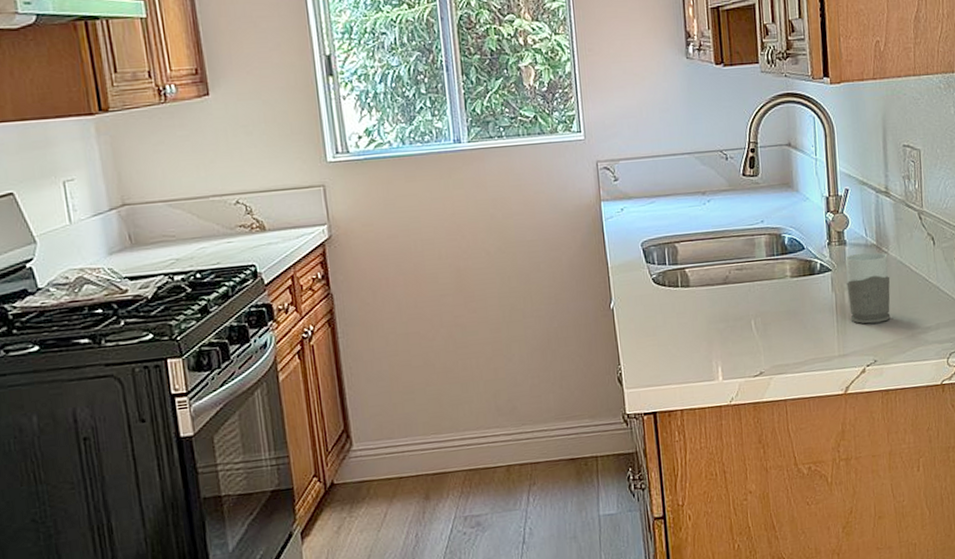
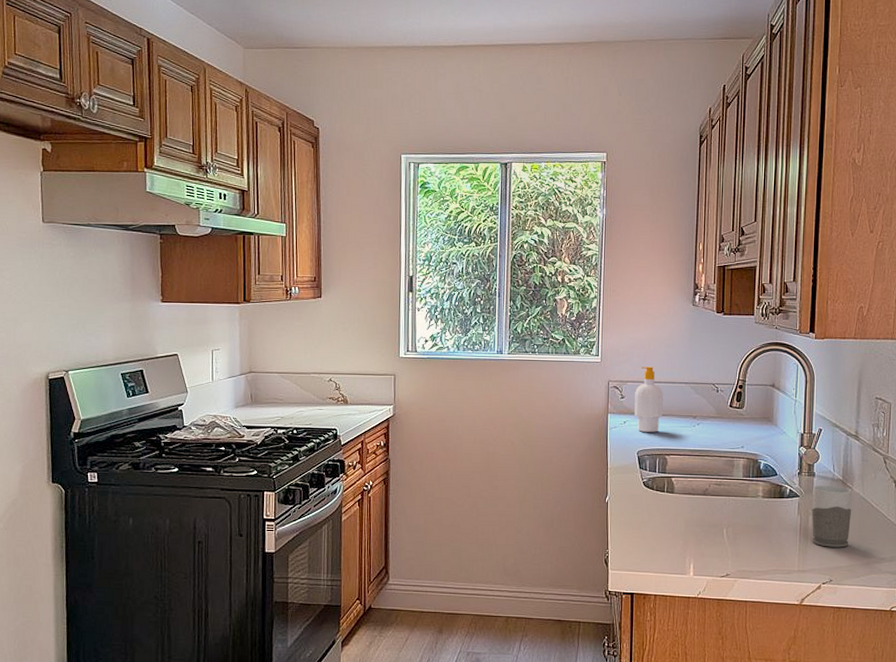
soap bottle: none [630,138,666,219] -> present [634,366,663,432]

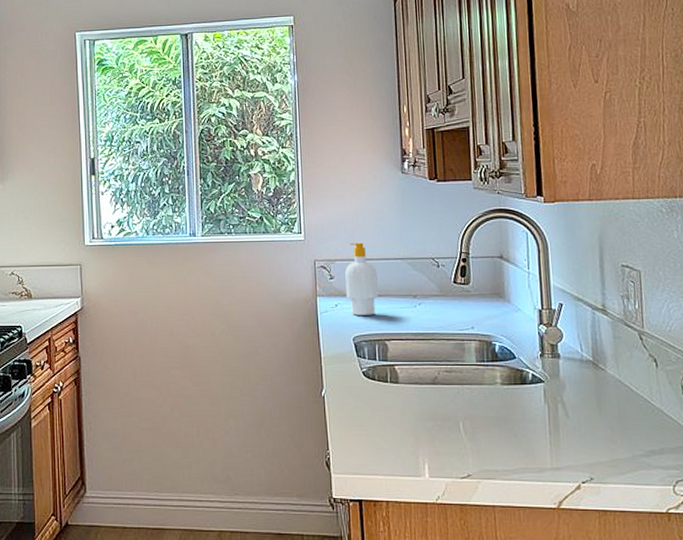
mug: present [811,485,852,548] -> none [559,367,609,440]

